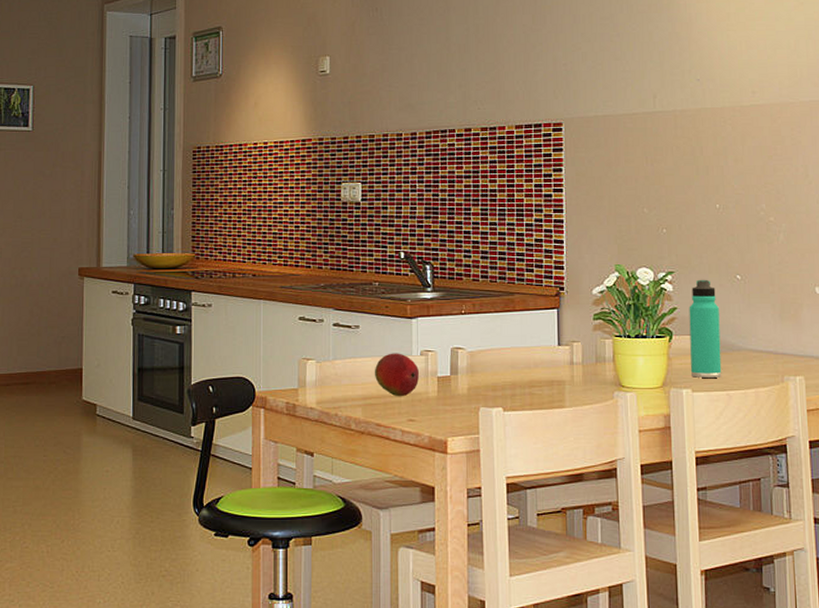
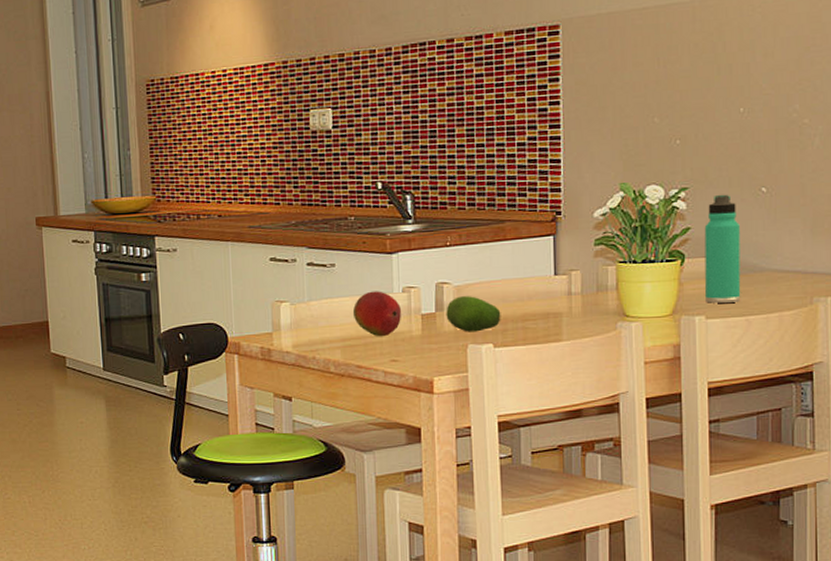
fruit: none [460,361,510,396] -> present [446,296,501,332]

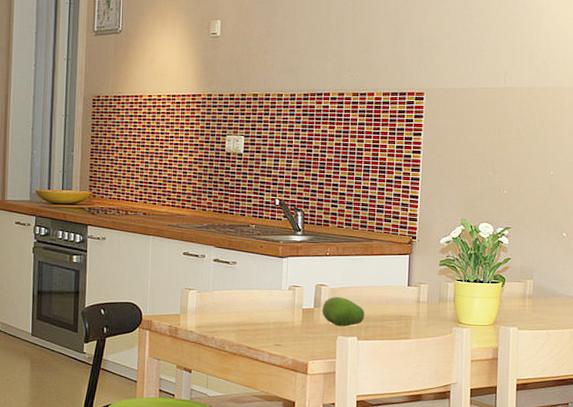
fruit: present [352,291,401,337] -> none [247,287,287,325]
thermos bottle: present [704,194,741,303] -> none [518,235,546,319]

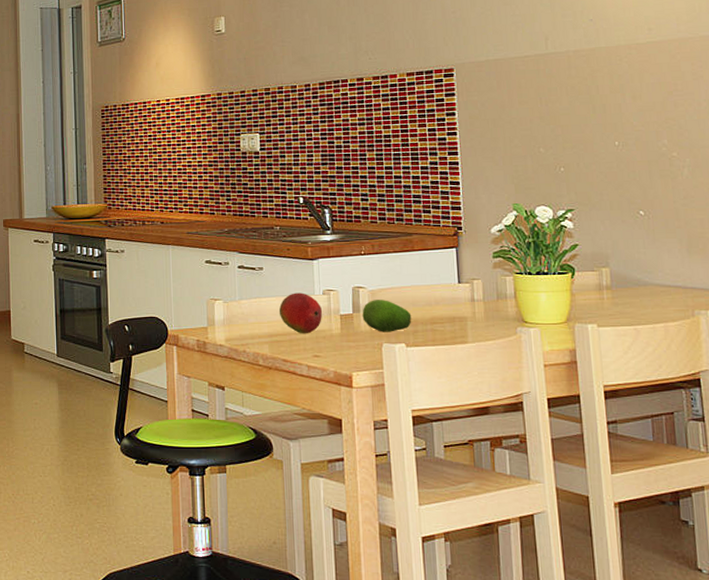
fruit: none [247,287,287,325] -> present [278,292,322,334]

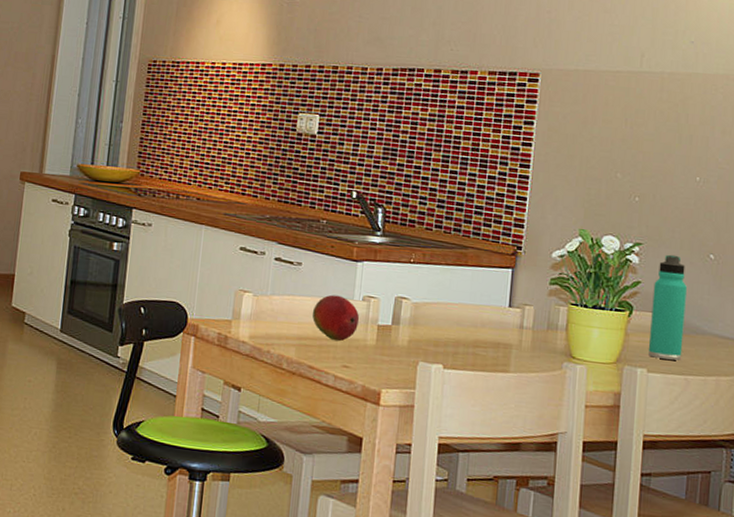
fruit: present [362,300,412,332] -> none [401,313,454,351]
thermos bottle: none [590,216,629,313] -> present [647,254,687,361]

